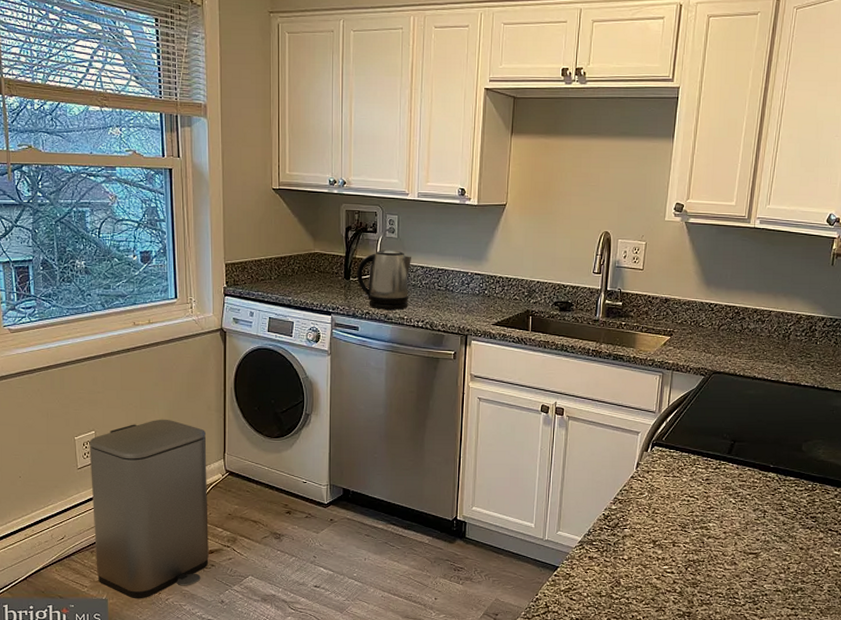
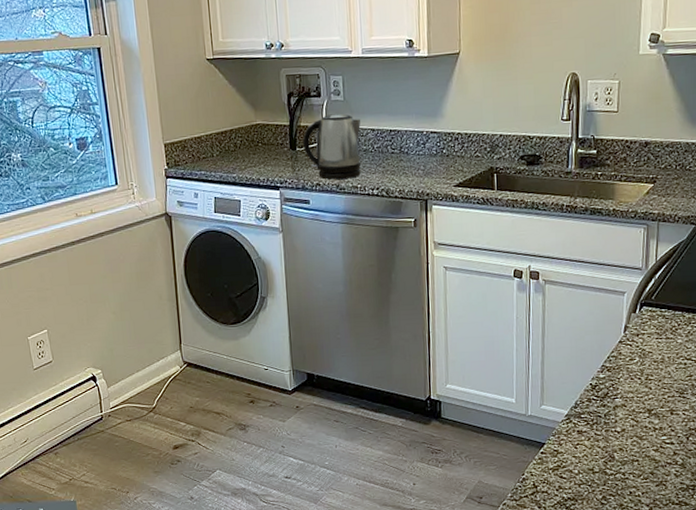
pedal bin: present [89,420,209,598] -> none [42,313,174,499]

